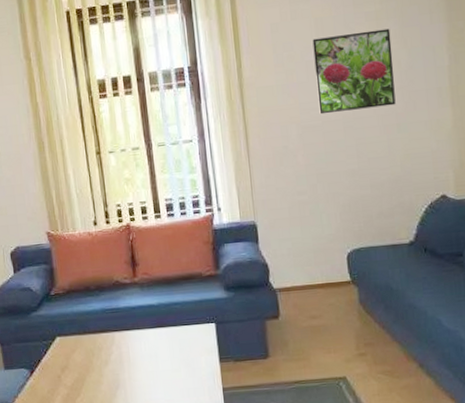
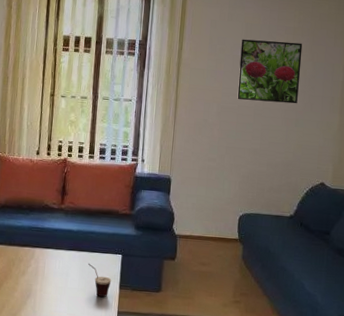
cup: none [178,339,209,375] -> present [88,263,112,297]

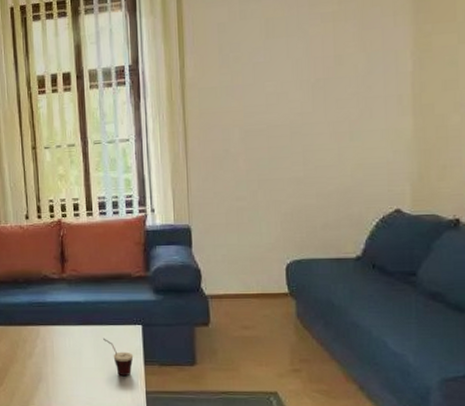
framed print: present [237,39,303,104] -> none [262,30,350,119]

